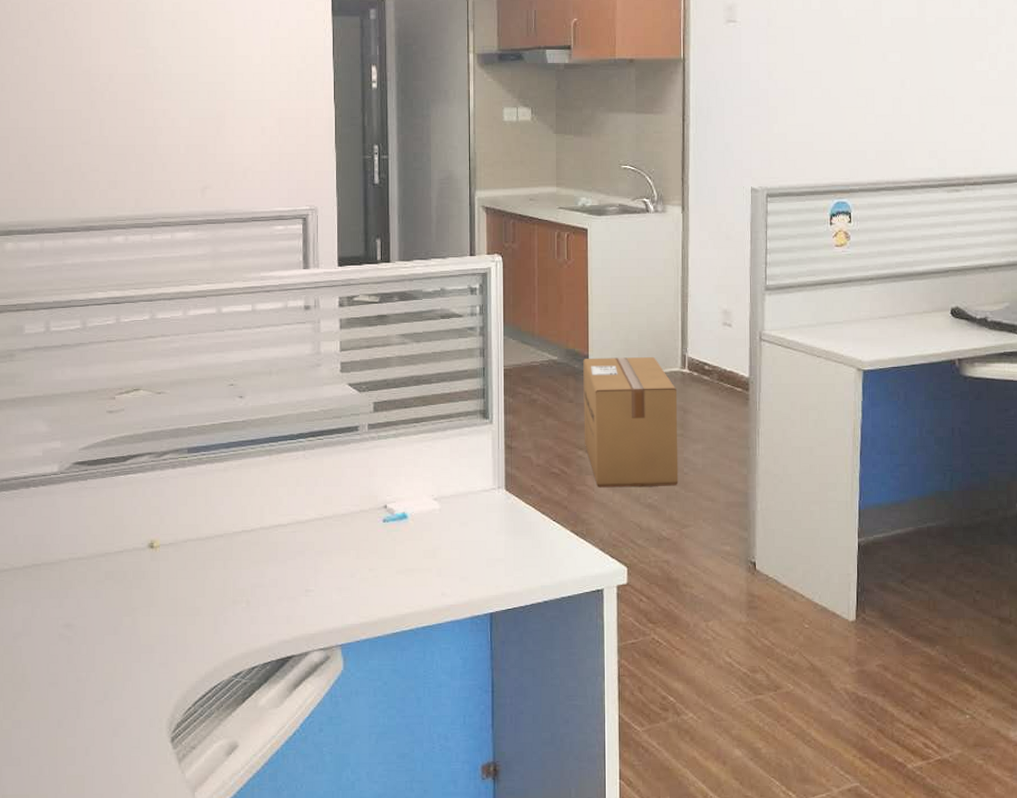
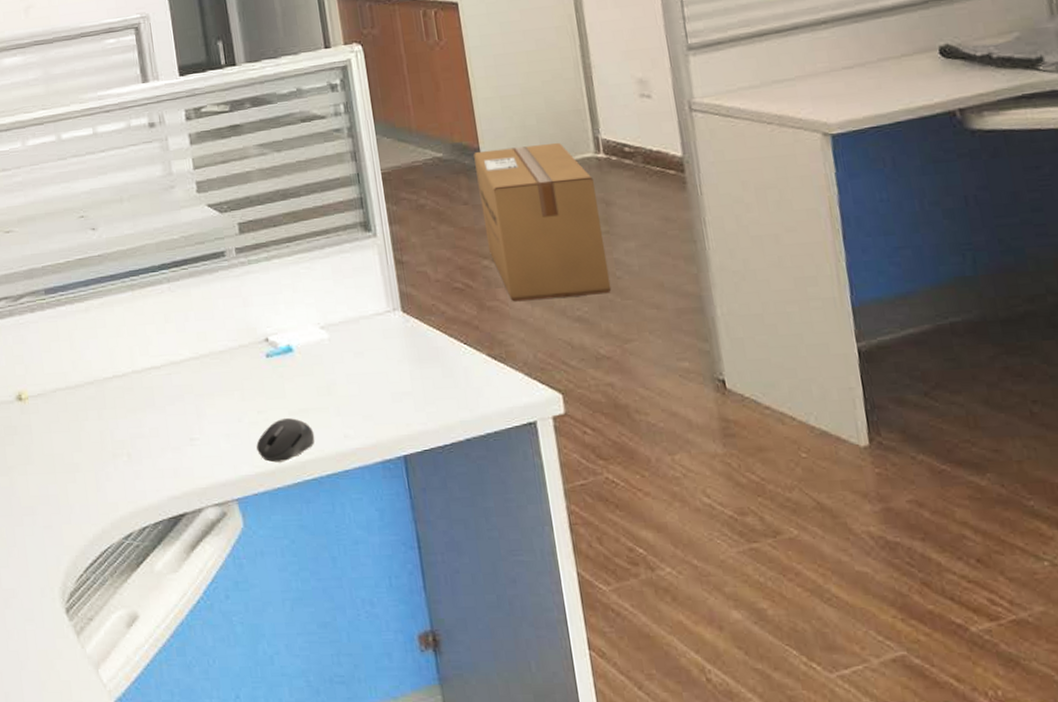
computer mouse: none [364,576,416,614] -> present [256,418,315,463]

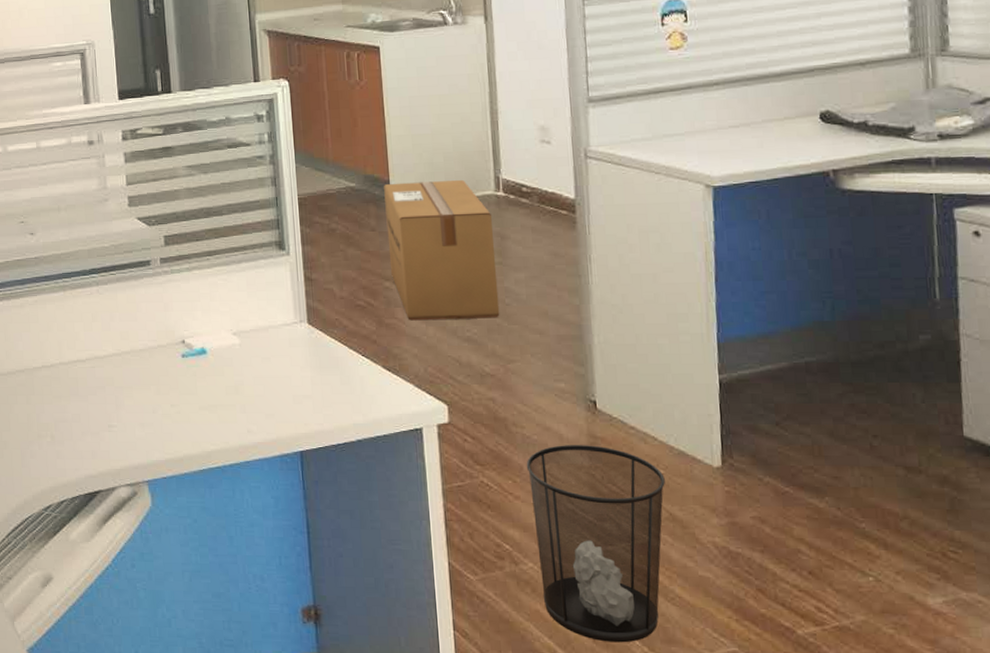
computer mouse: present [256,418,315,463] -> none [168,413,221,451]
waste bin: none [653,430,816,654] -> present [526,445,665,643]

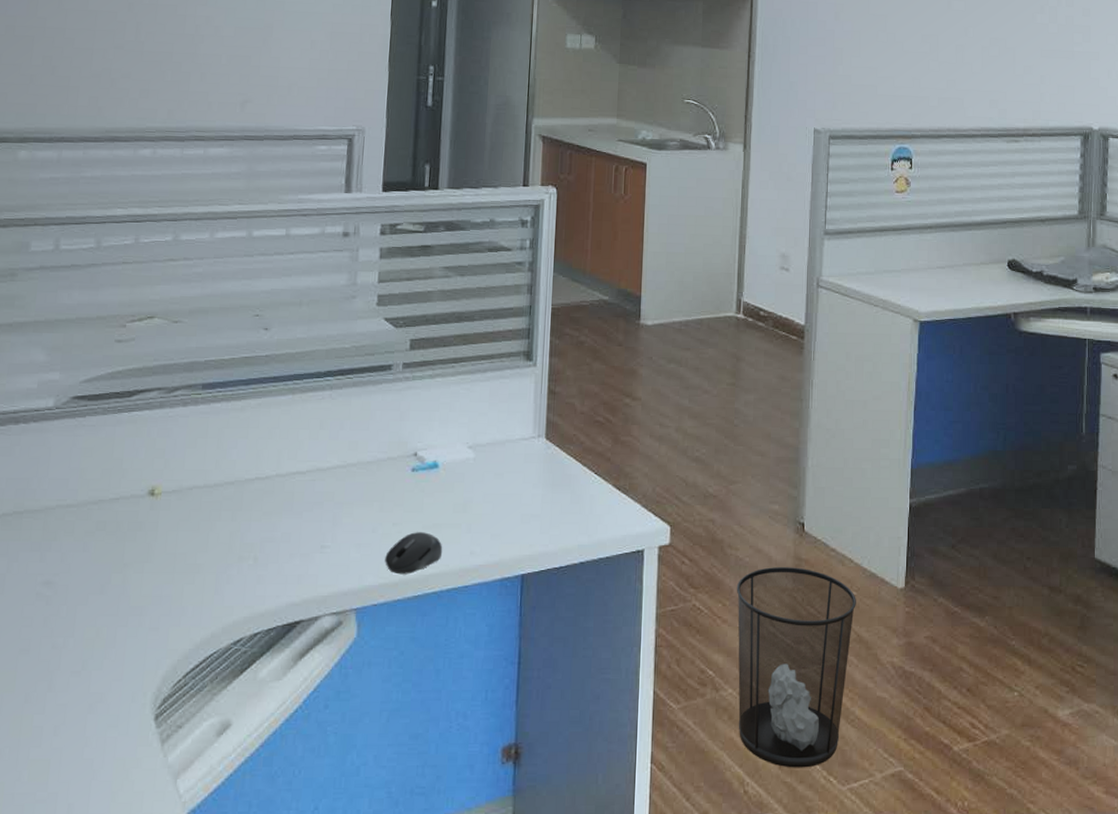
computer mouse: none [168,413,221,451] -> present [385,532,443,575]
box: present [384,179,500,321] -> none [632,299,731,439]

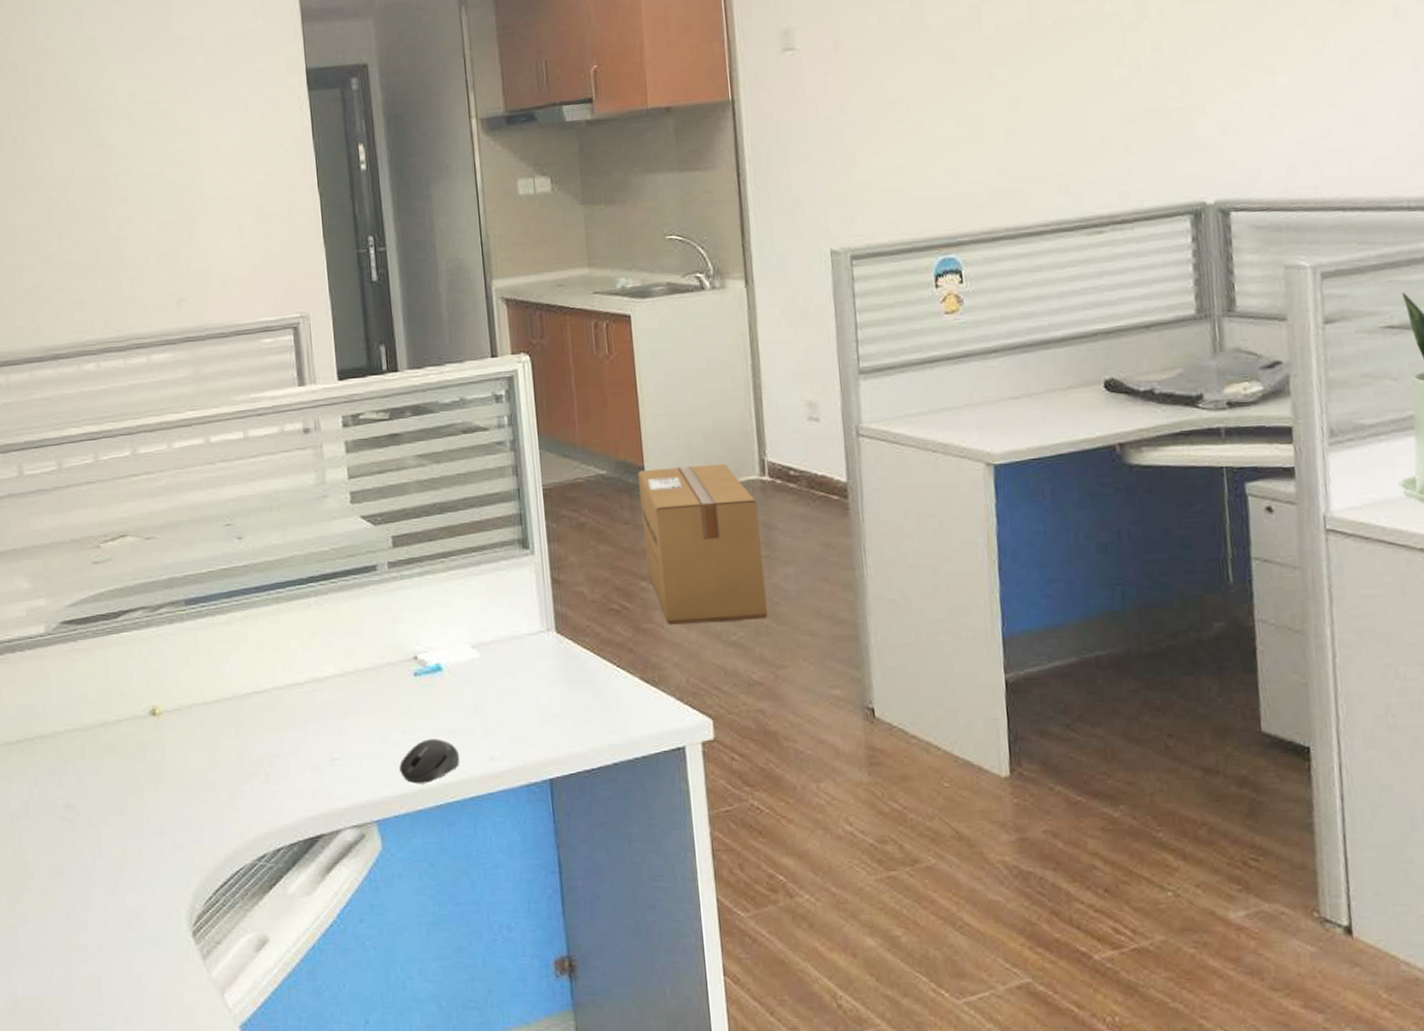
box: none [632,299,731,439] -> present [638,463,768,625]
waste bin: present [736,567,856,768] -> none [799,758,950,980]

